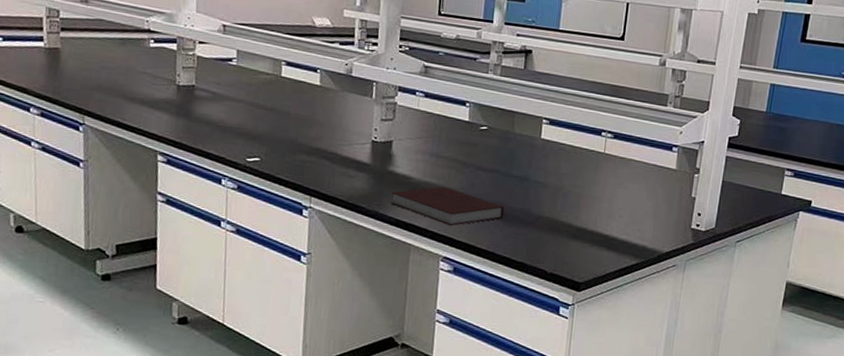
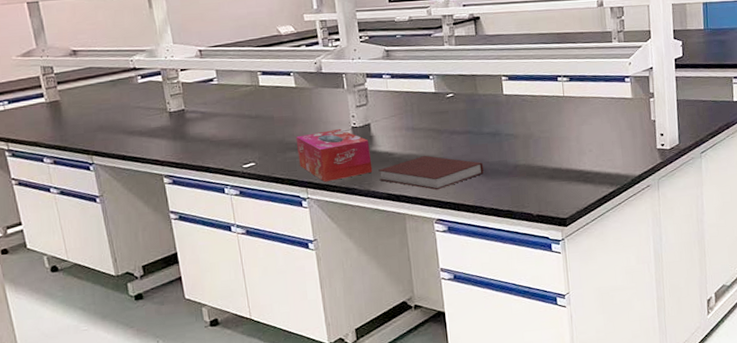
tissue box: none [307,138,388,194] -> present [295,128,373,183]

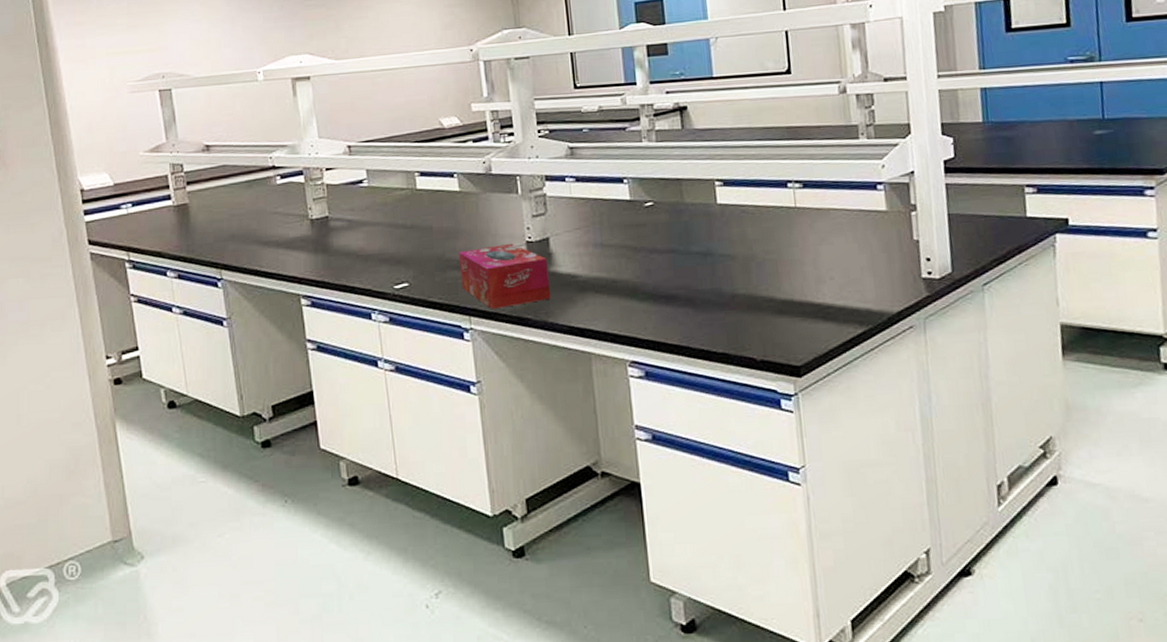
notebook: present [378,156,484,190] -> none [558,279,691,324]

